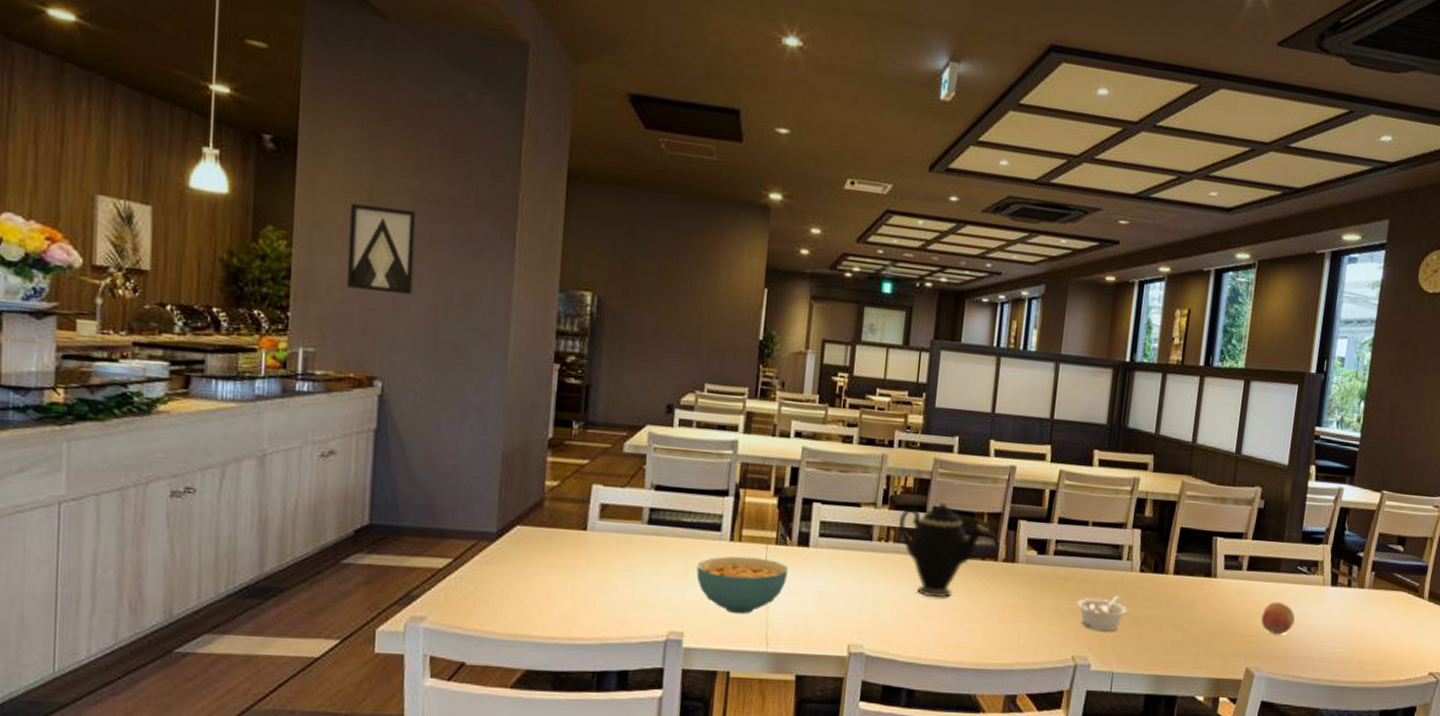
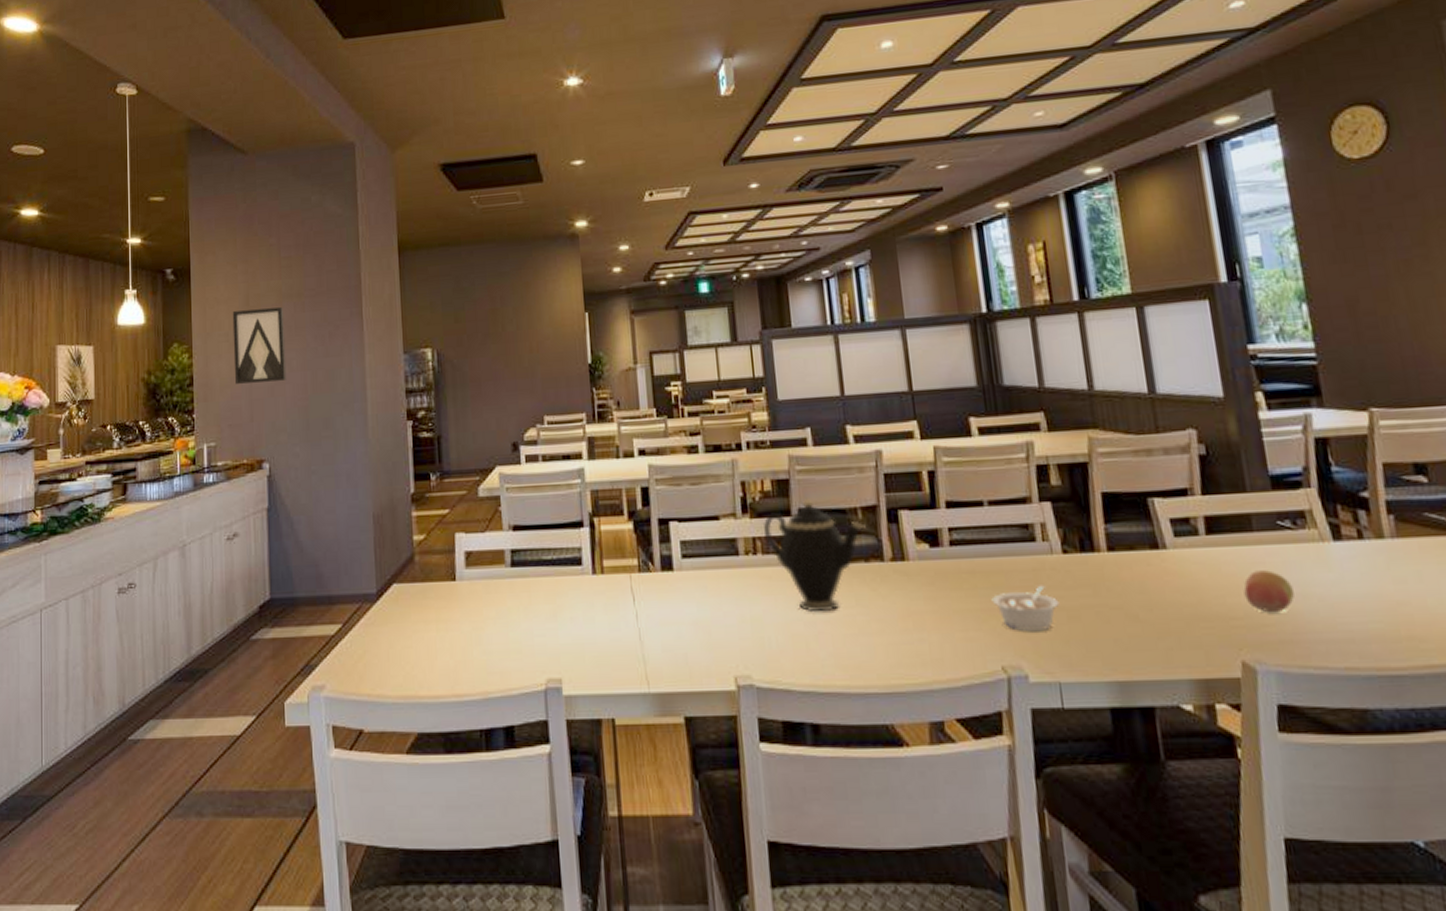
cereal bowl: present [696,556,788,614] -> none [564,588,657,653]

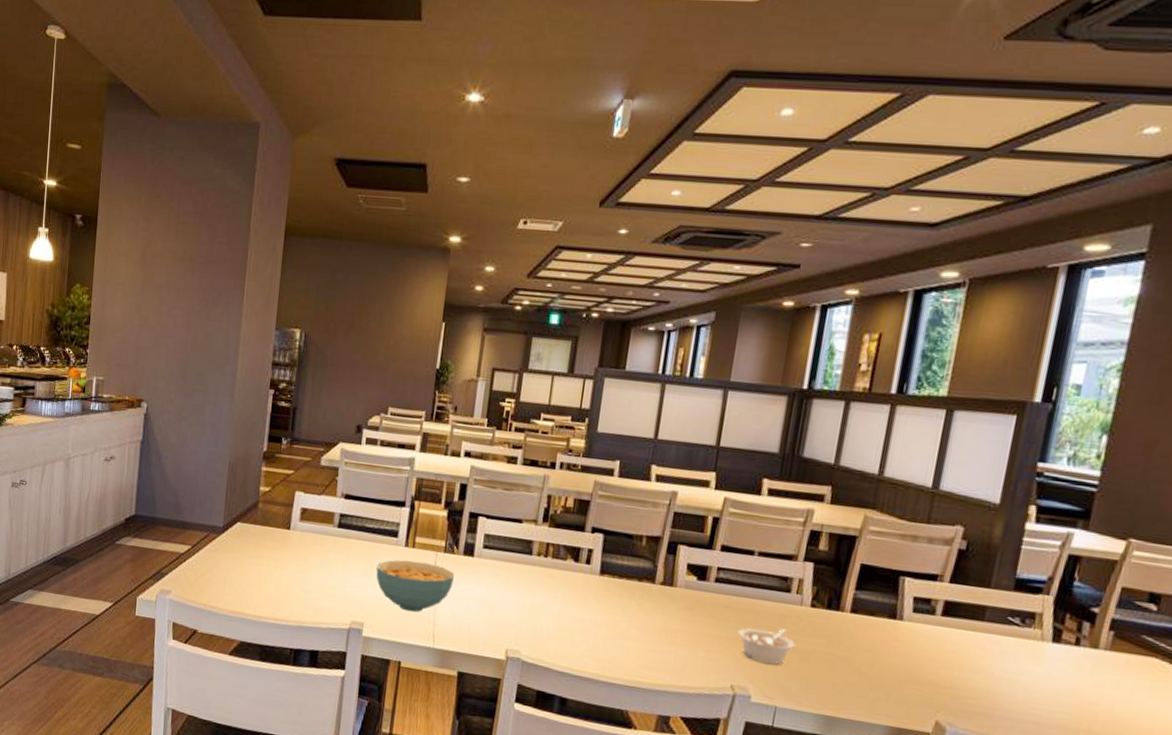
wall art: present [232,307,287,384] -> none [126,264,176,334]
cereal bowl: none [564,588,657,653] -> present [376,560,454,612]
teapot: present [764,498,866,613] -> none [557,519,647,614]
fruit: present [1243,570,1294,613] -> none [957,653,1002,690]

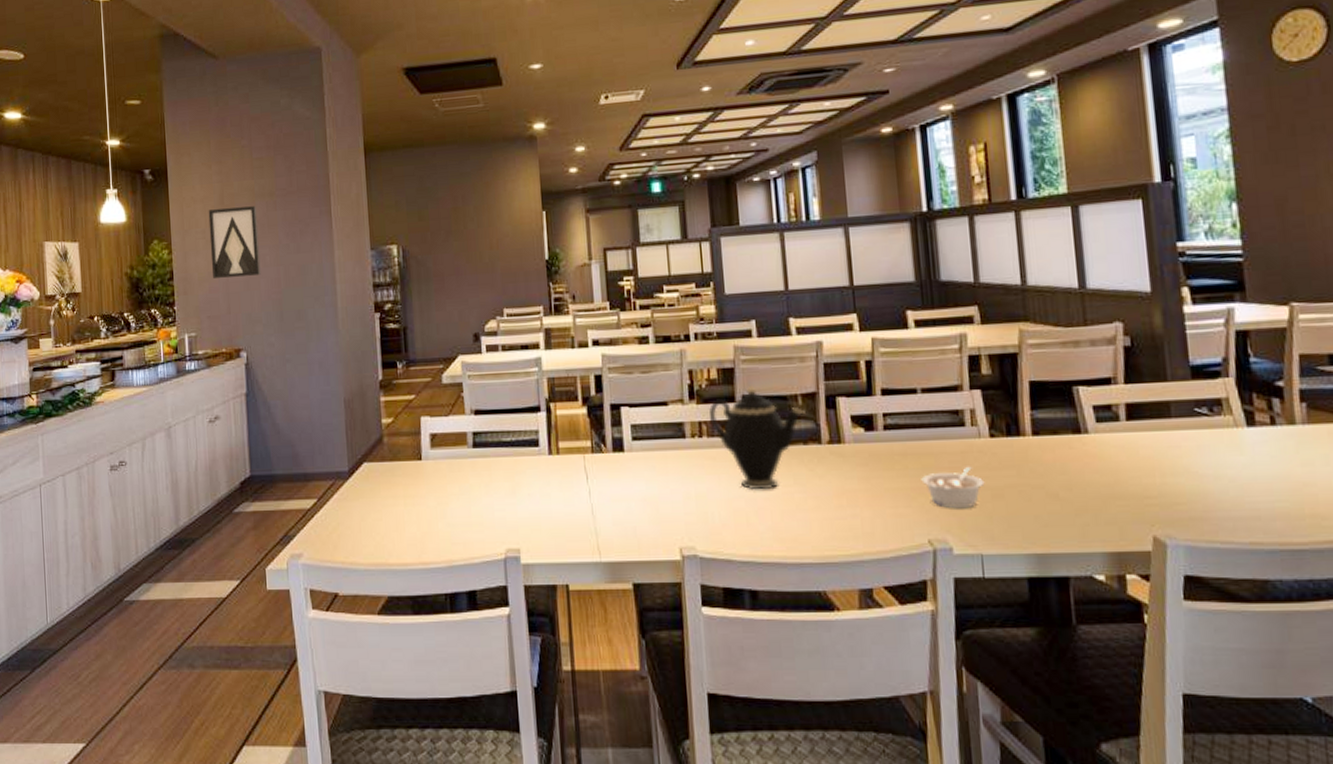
wall art: none [126,264,176,334] -> present [208,206,261,278]
cereal bowl: present [376,560,454,612] -> none [522,468,608,526]
teapot: none [557,519,647,614] -> present [709,385,805,490]

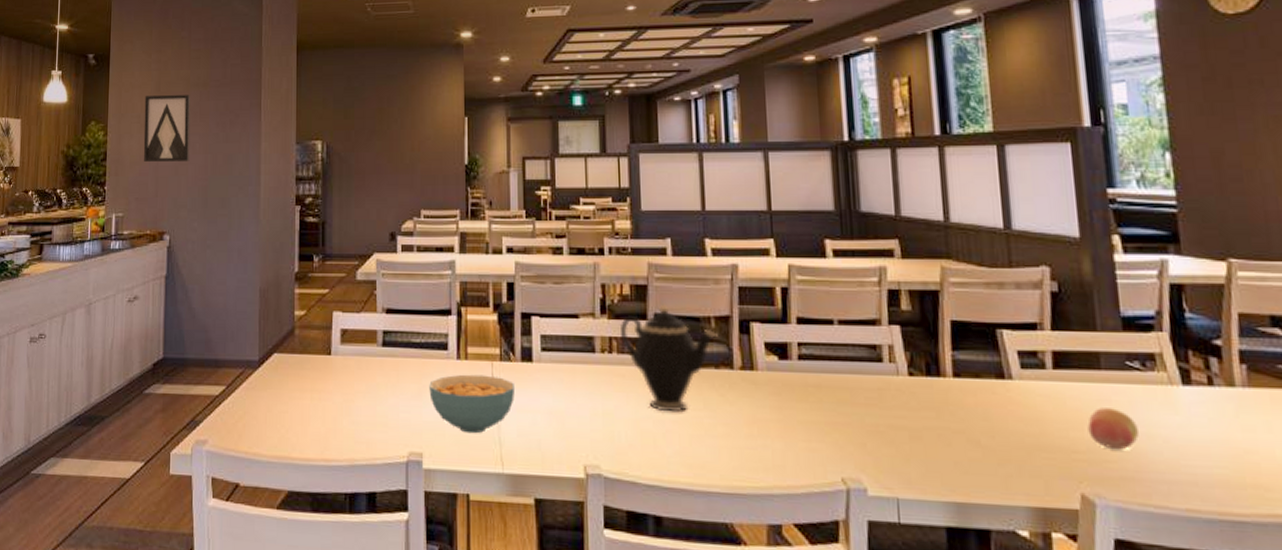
cereal bowl: none [522,468,608,526] -> present [429,374,514,434]
legume: present [921,466,985,509] -> none [835,404,902,449]
fruit: none [1159,453,1206,493] -> present [1087,408,1139,450]

